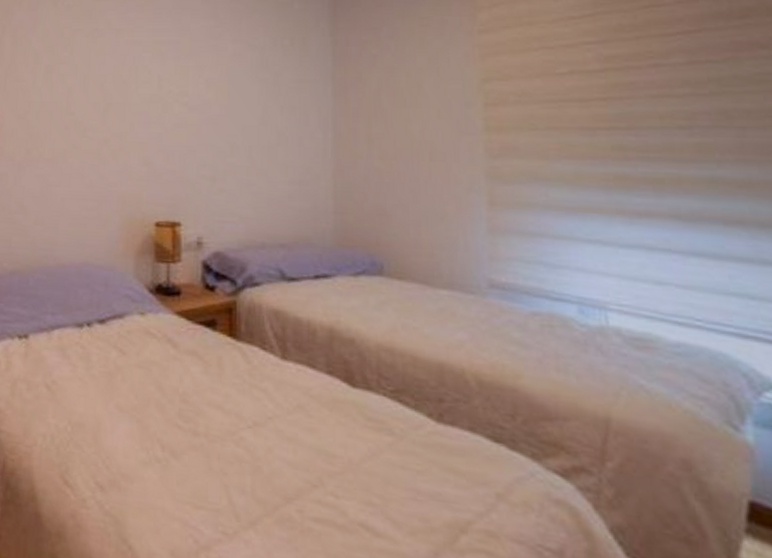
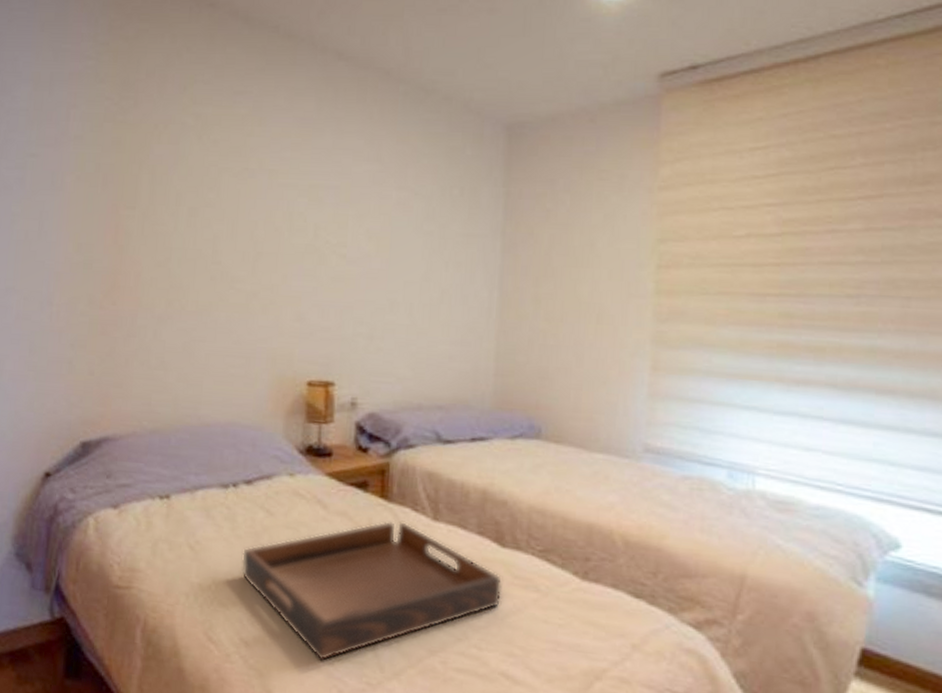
serving tray: none [96,360,356,508] -> present [241,521,503,661]

